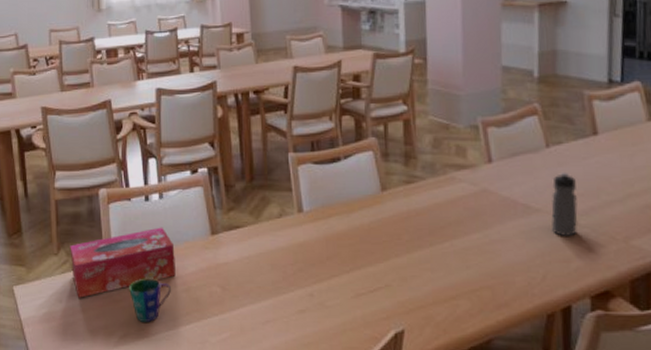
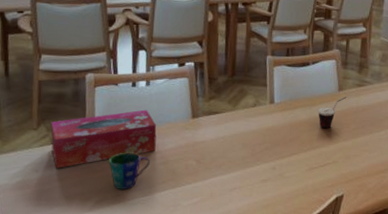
cup: none [358,198,393,240] -> present [318,97,347,128]

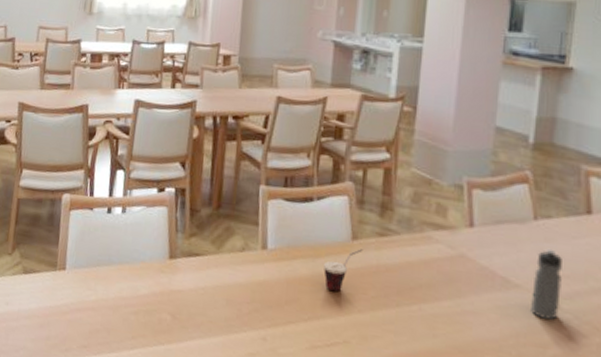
tissue box: present [50,109,157,168] -> none [23,242,130,304]
cup: present [109,152,150,190] -> none [77,292,120,341]

